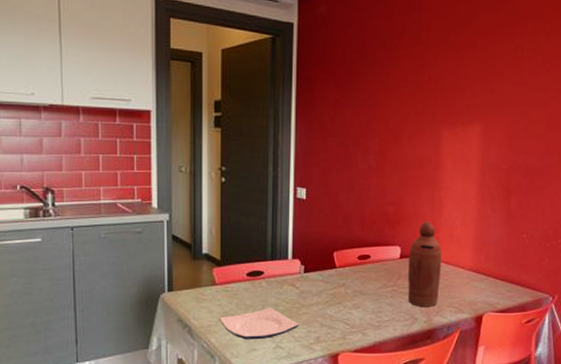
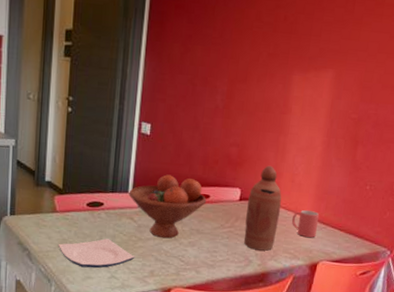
fruit bowl: none [289,238,368,303] -> present [129,174,207,239]
mug: none [453,263,480,289] -> present [291,210,320,237]

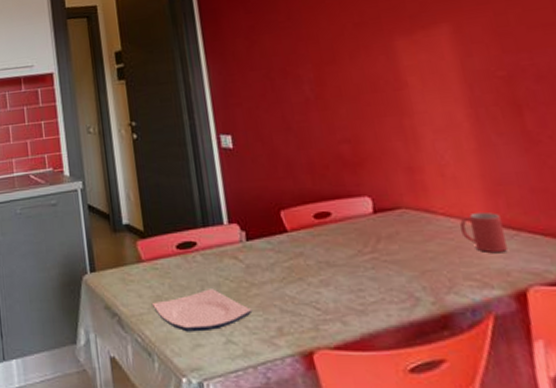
fruit bowl: present [129,174,207,239] -> none [224,193,329,280]
bottle: present [244,165,282,251] -> none [384,159,447,281]

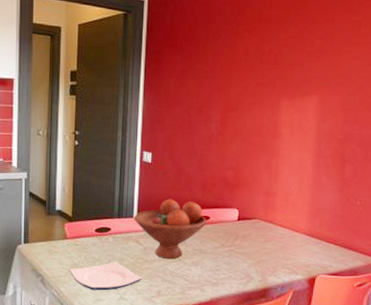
fruit bowl: none [224,193,329,280] -> present [134,199,207,260]
mug: present [459,212,507,252] -> none [288,227,315,252]

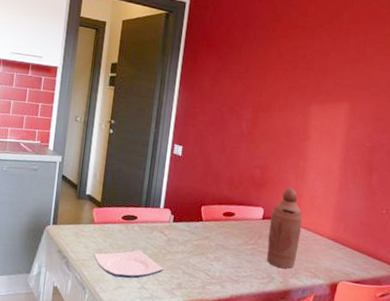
fruit bowl: present [134,199,207,260] -> none [160,192,232,253]
bottle: none [244,186,277,267] -> present [266,187,302,269]

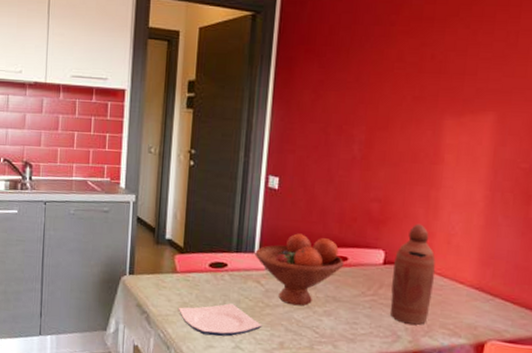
fruit bowl: none [160,192,232,253] -> present [255,233,345,306]

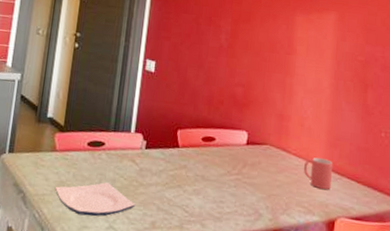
fruit bowl: present [255,233,345,306] -> none [131,114,212,185]
bottle: present [390,223,436,325] -> none [252,107,291,203]
mug: none [449,277,485,311] -> present [303,157,334,190]

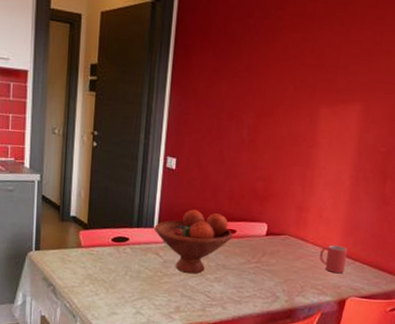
plate: present [54,182,136,217] -> none [83,274,161,304]
fruit bowl: none [131,114,212,185] -> present [154,209,233,274]

